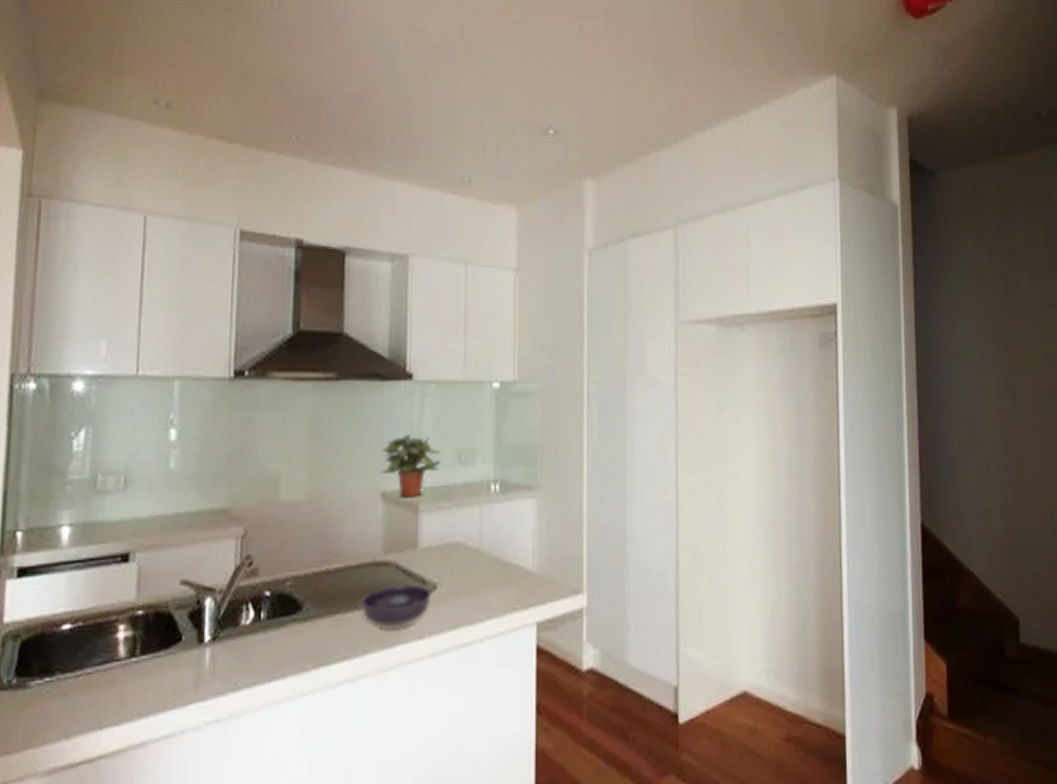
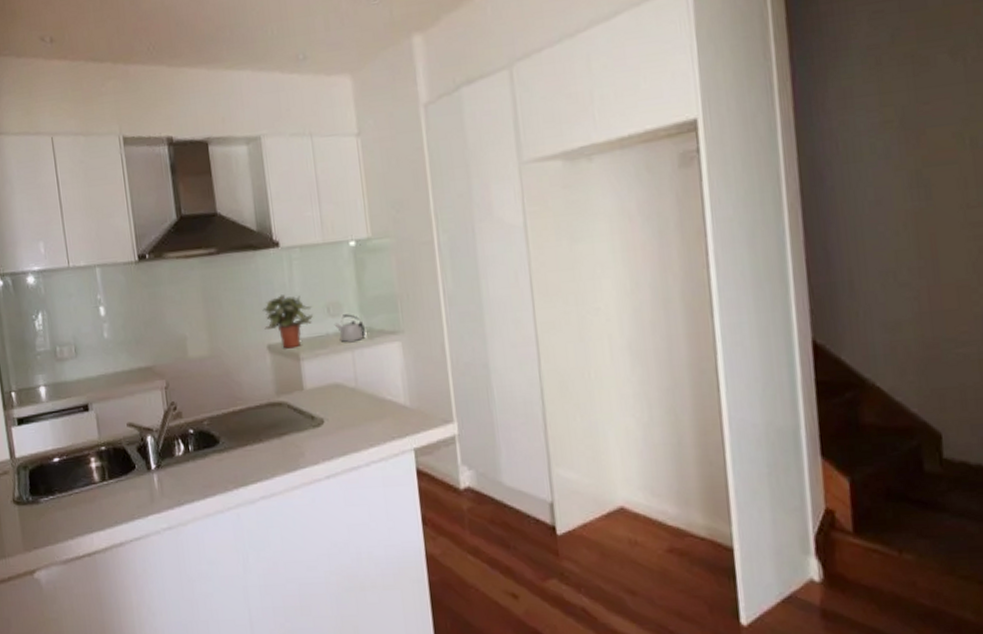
bowl: present [361,584,431,631] -> none [264,420,321,458]
kettle: none [463,463,499,496] -> present [334,314,367,343]

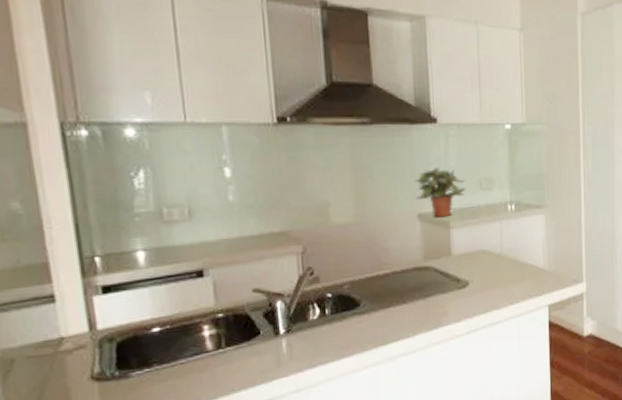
kettle: present [334,314,367,343] -> none [485,189,515,214]

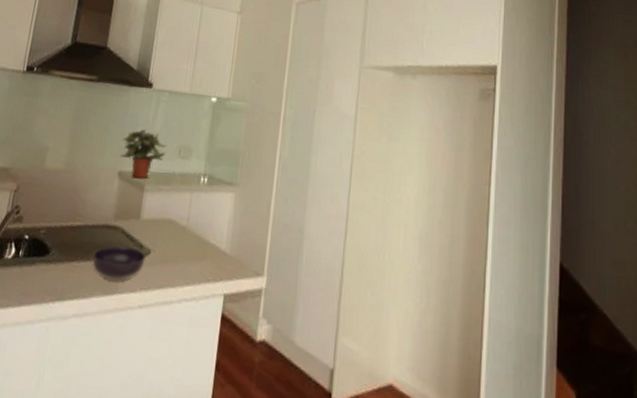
bowl: none [409,282,465,317] -> present [92,245,146,282]

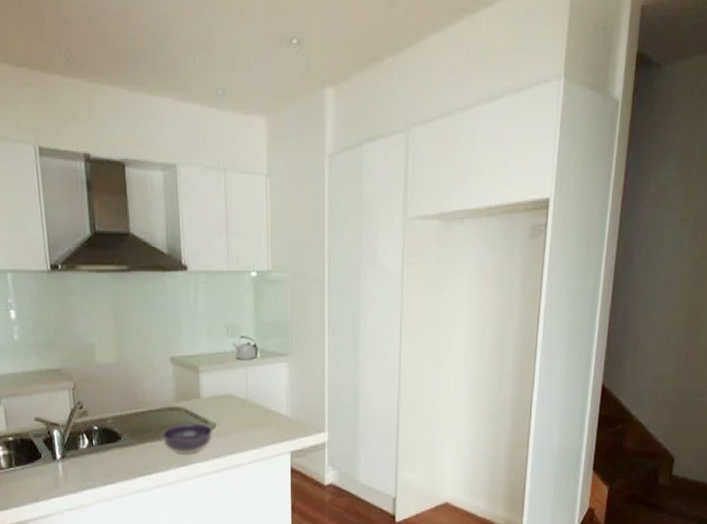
potted plant: present [120,129,166,179] -> none [168,314,213,362]
kettle: none [181,159,208,185] -> present [231,336,259,361]

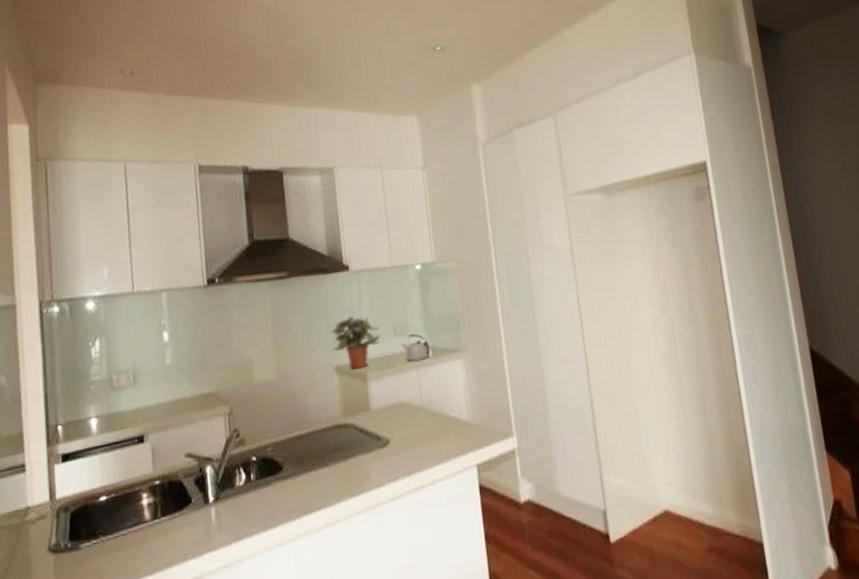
bowl: present [162,424,212,455] -> none [330,441,386,481]
potted plant: none [168,314,213,362] -> present [331,316,380,370]

